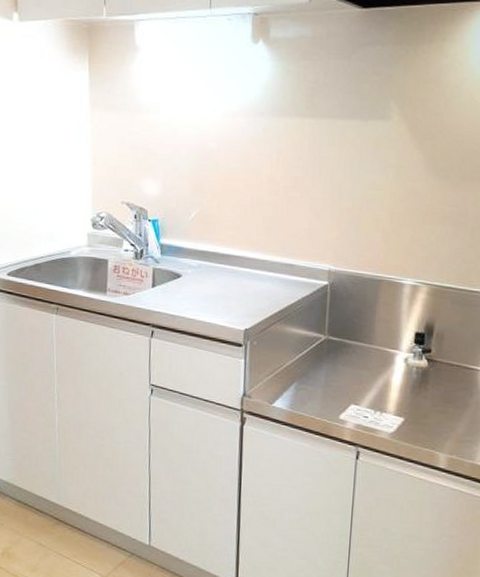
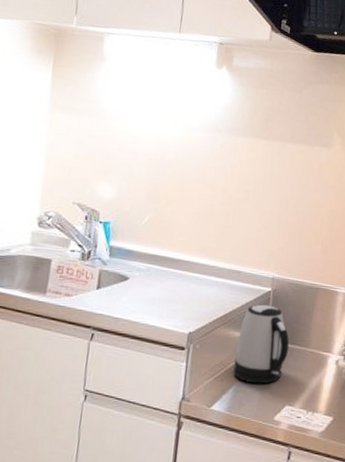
kettle: none [293,299,352,382] -> present [233,304,290,384]

